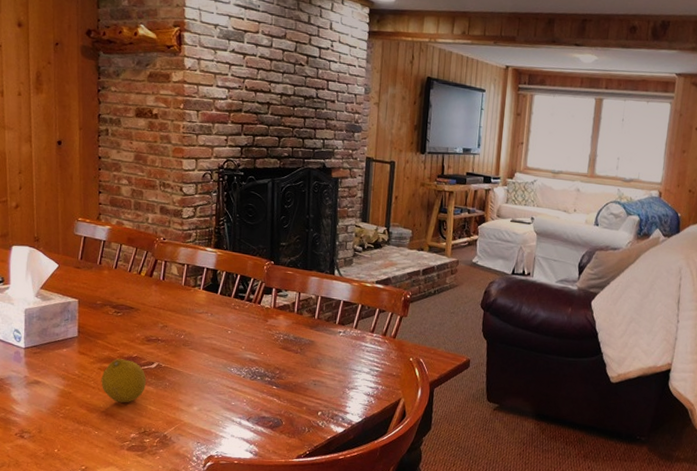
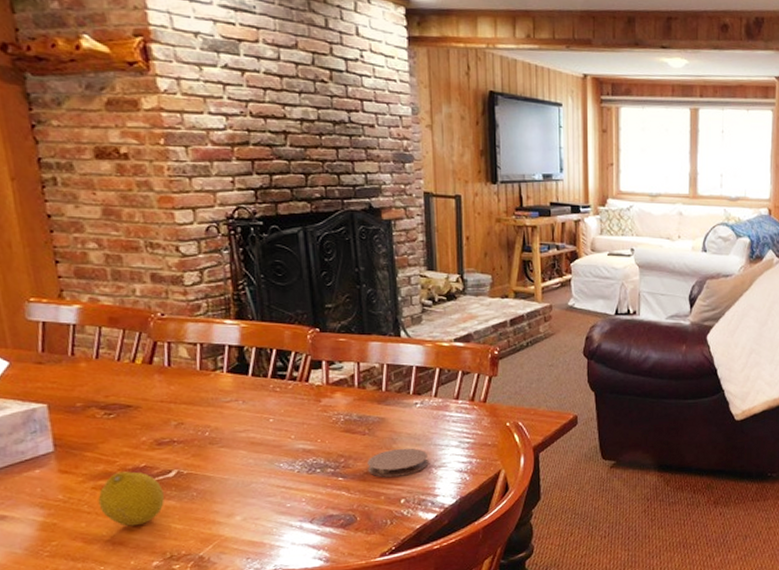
coaster: none [296,368,345,392] -> present [367,448,429,477]

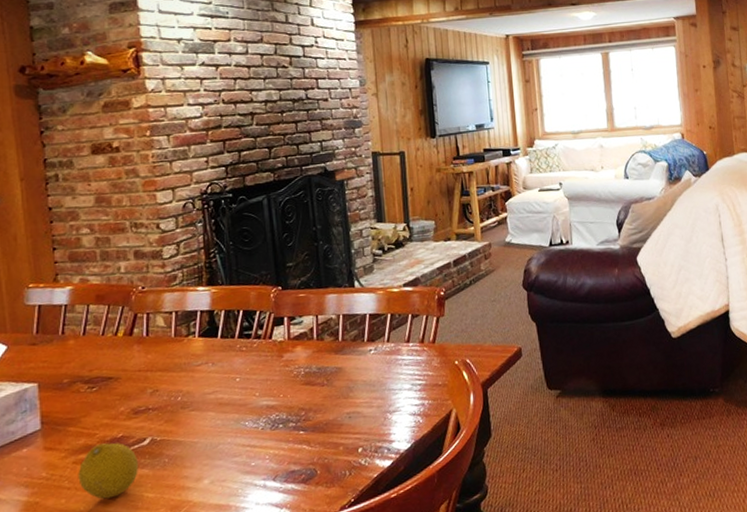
coaster: present [367,448,429,477] -> none [326,395,384,428]

